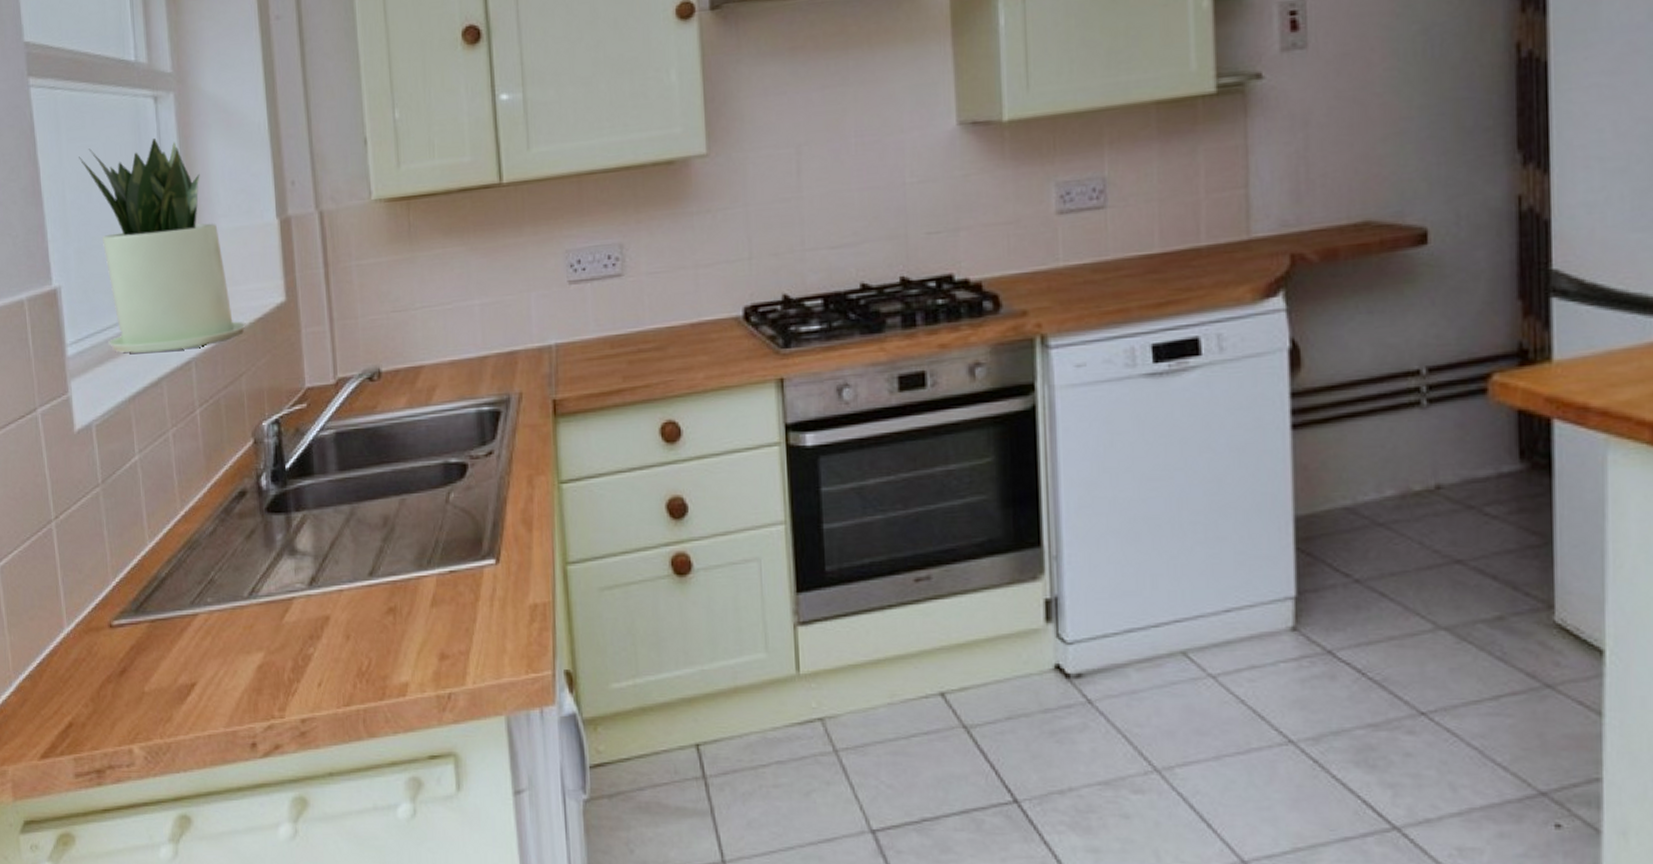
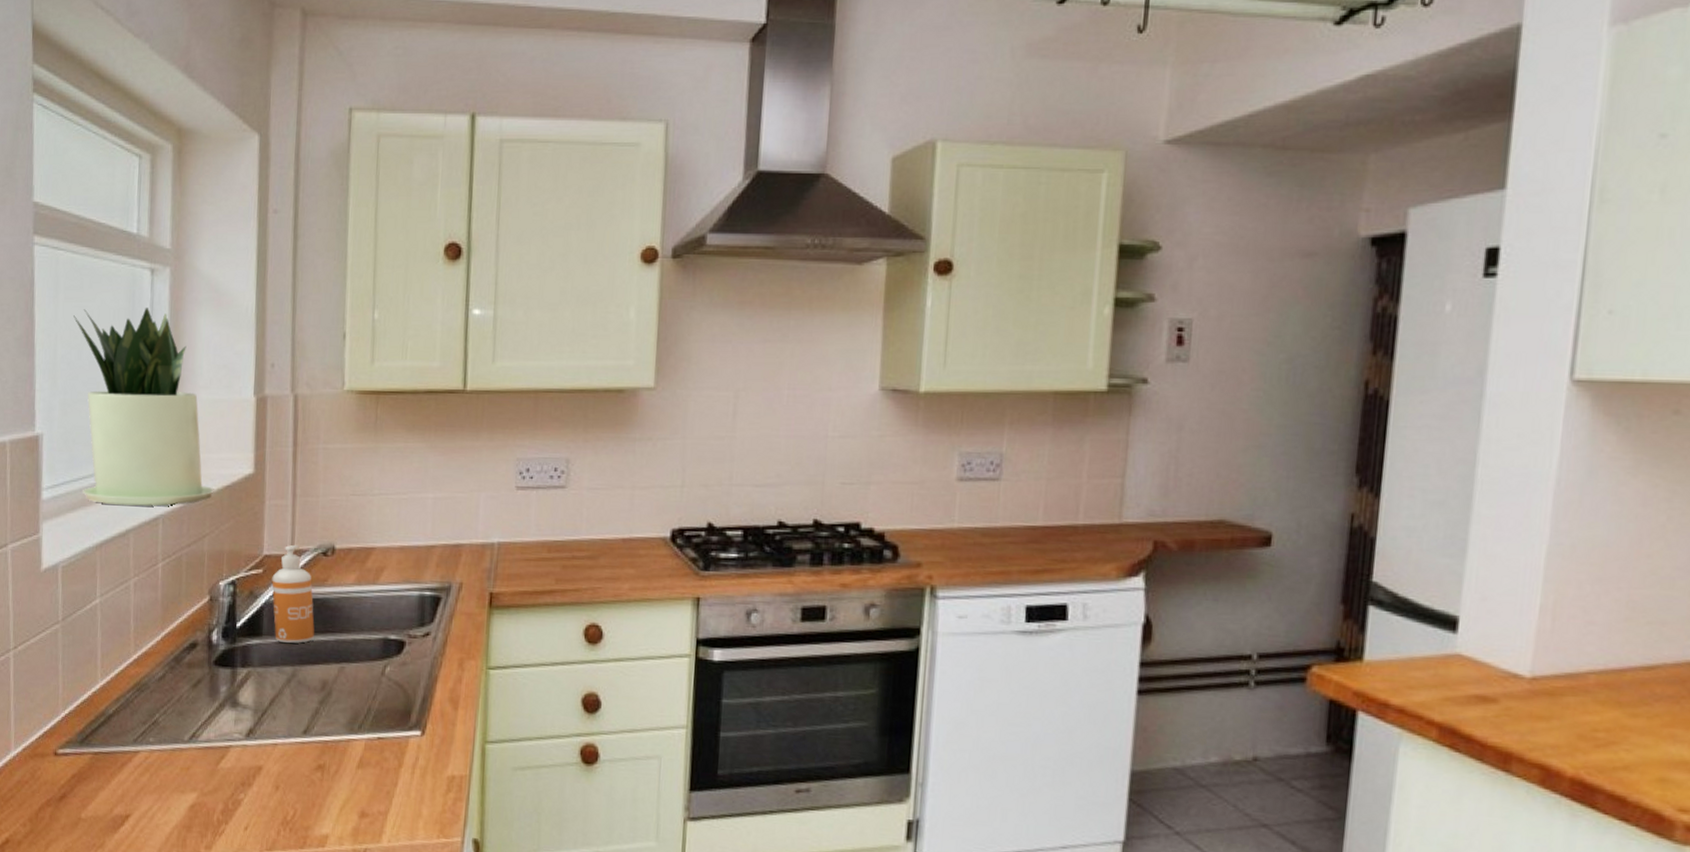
soap dispenser: none [317,372,370,481] -> present [271,544,315,644]

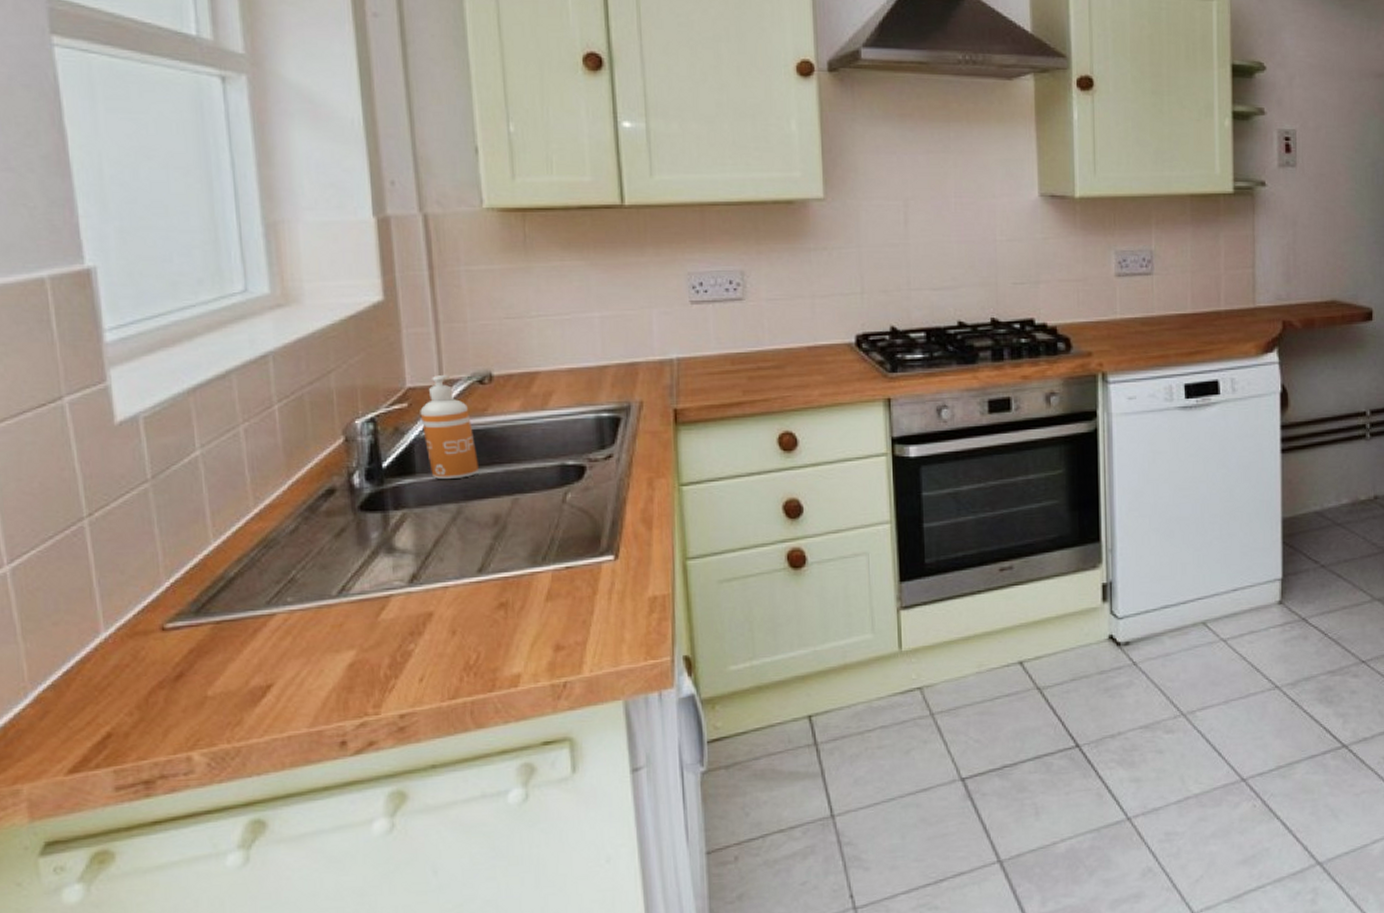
planter: present [74,308,215,507] -> none [121,120,337,344]

